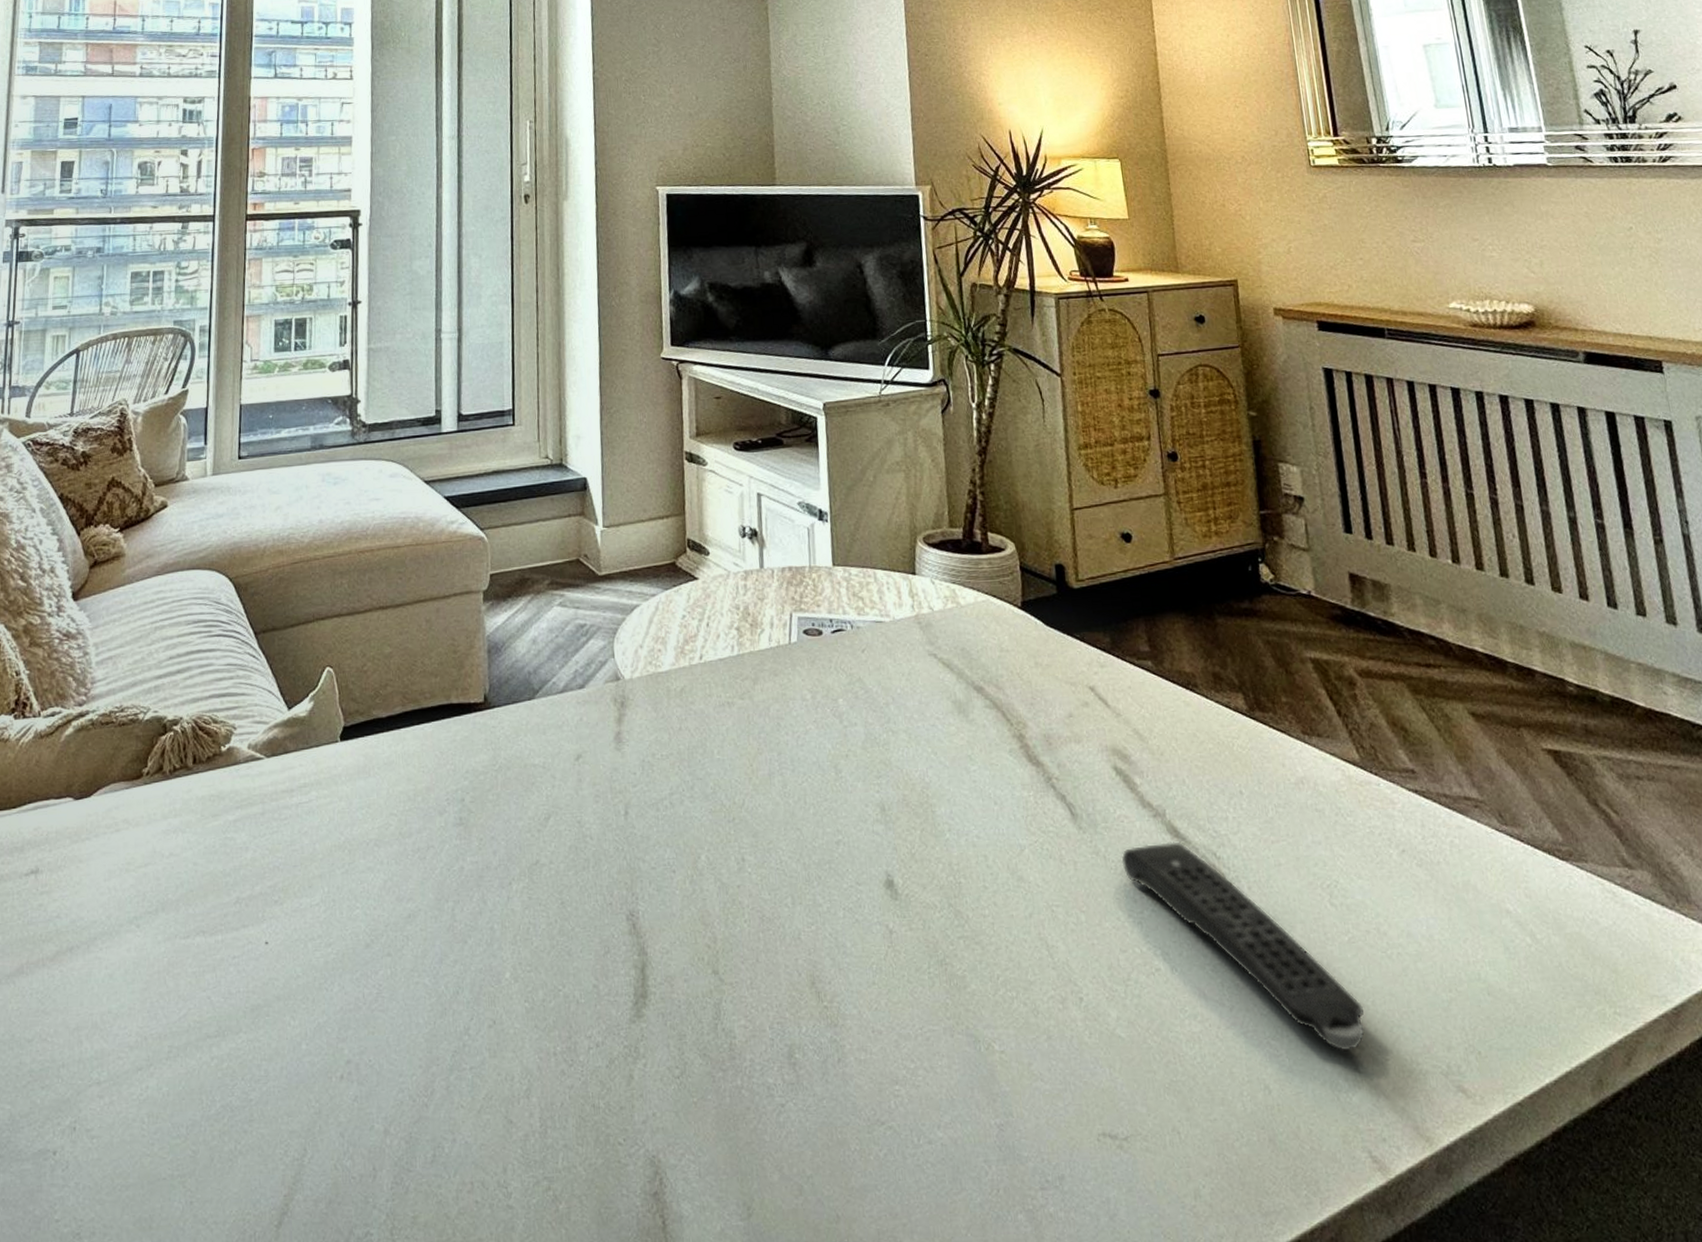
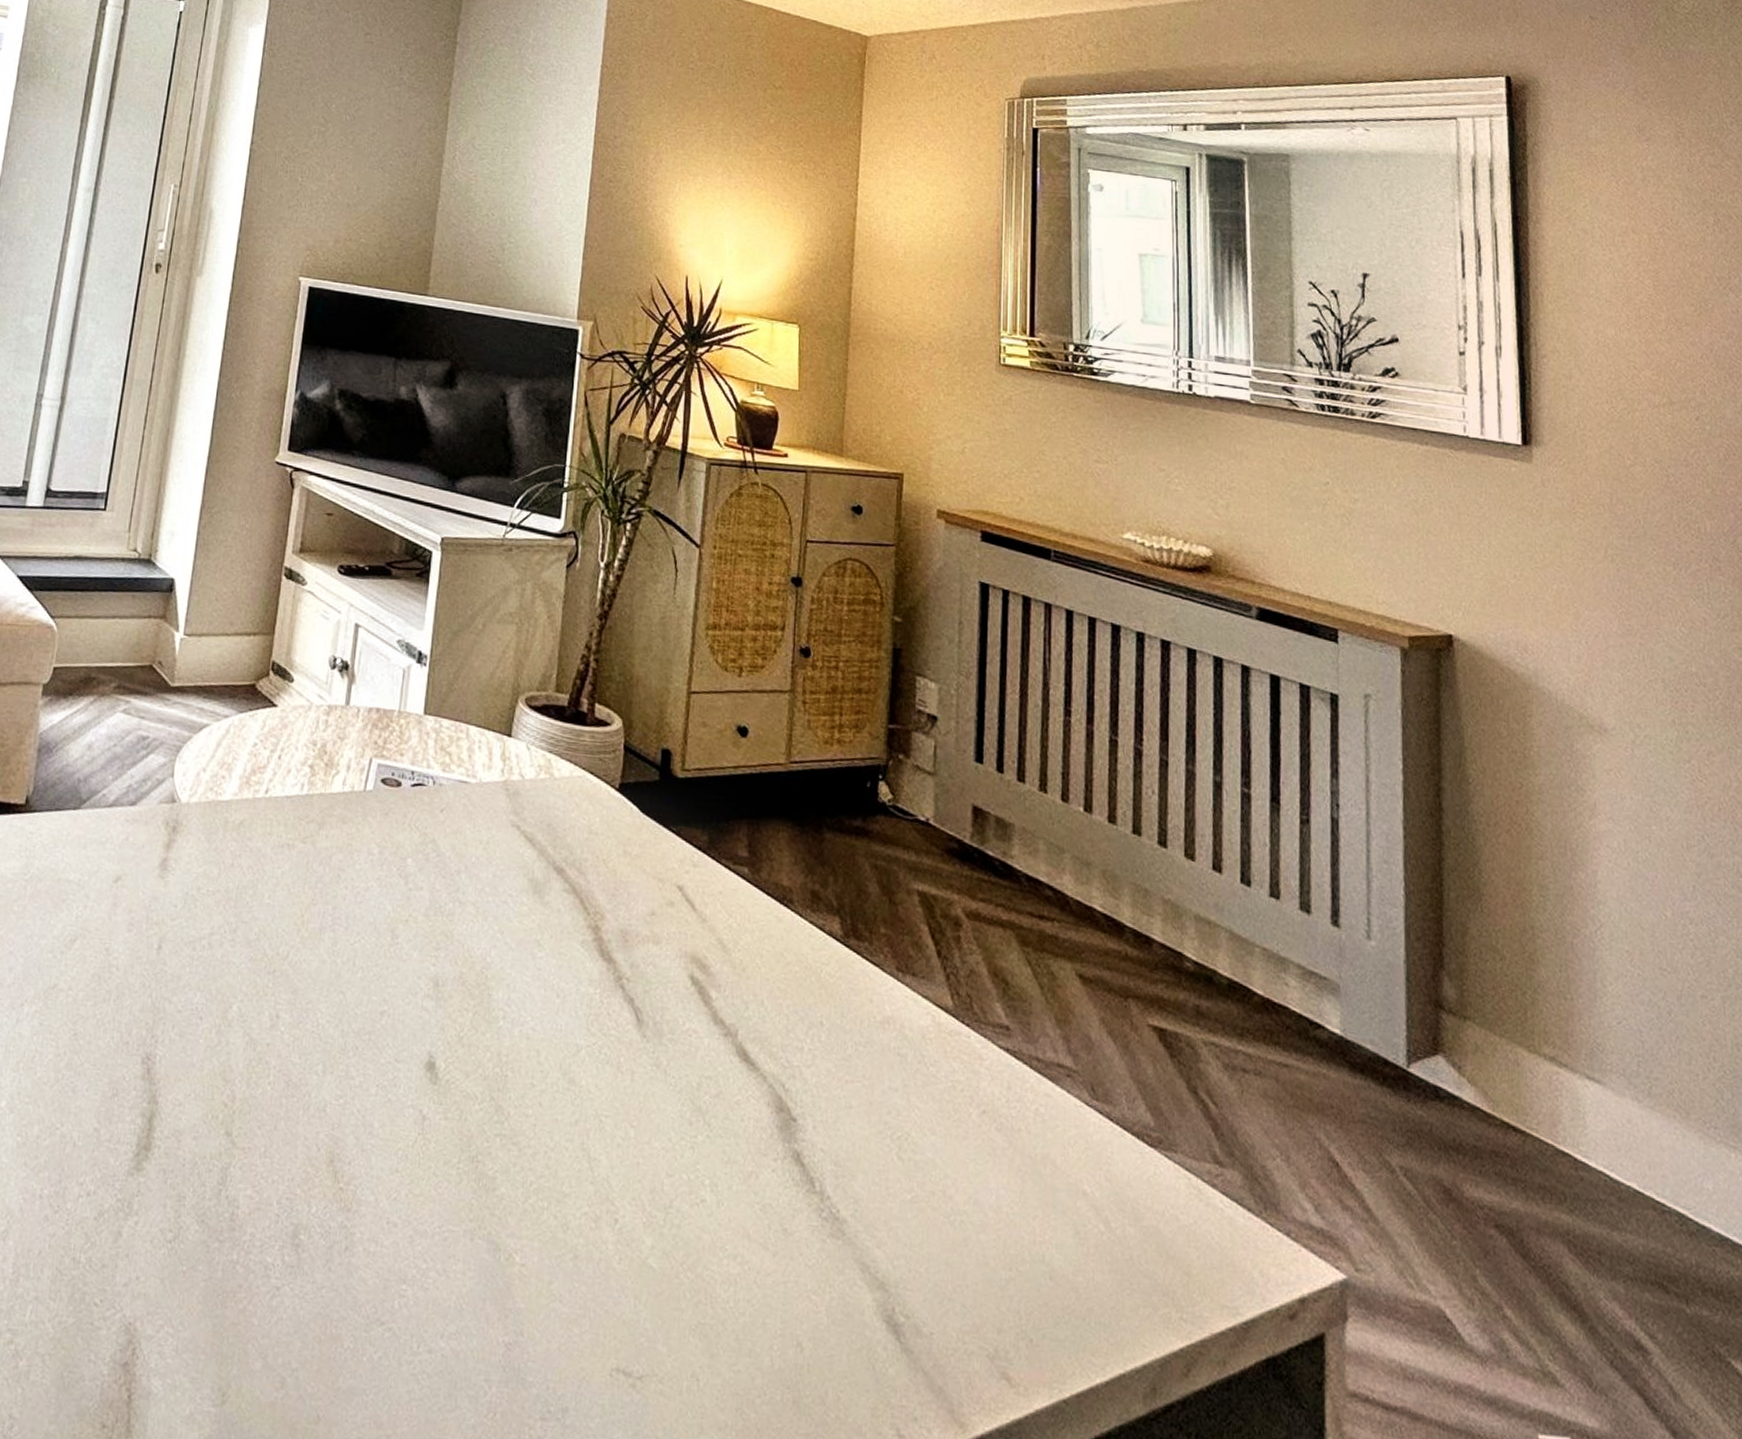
remote control: present [1121,841,1365,1052] -> none [682,1064,916,1319]

